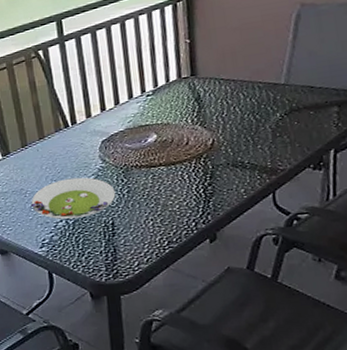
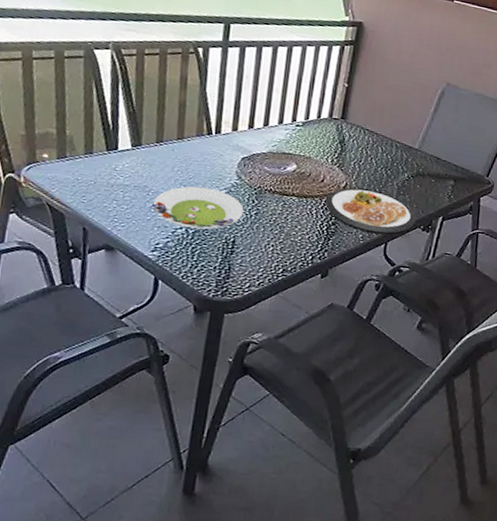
dish: none [195,139,302,185] -> present [326,187,416,235]

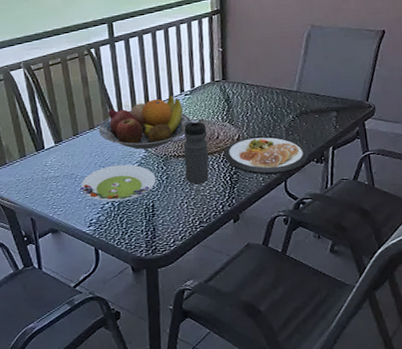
fruit bowl: none [187,120,298,177] -> present [98,94,192,149]
water bottle: none [278,154,312,228] -> present [184,119,209,185]

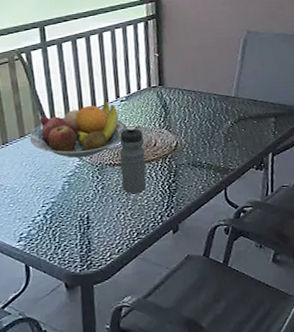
salad plate: present [80,164,156,202] -> none [9,174,91,214]
dish: present [224,136,308,175] -> none [162,142,248,183]

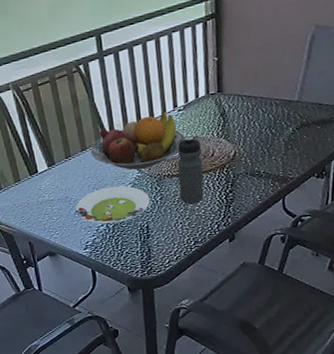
salad plate: none [9,174,91,214] -> present [75,185,150,224]

